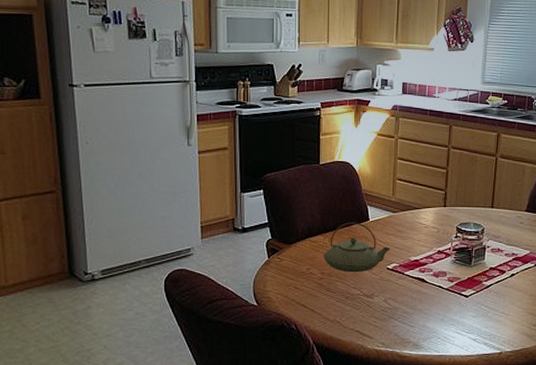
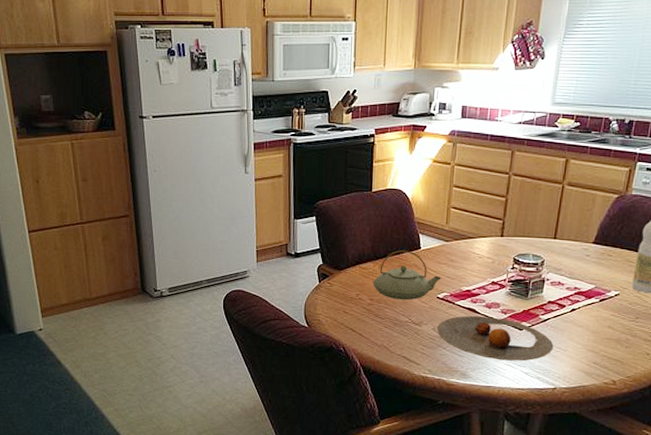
plate: none [388,286,497,328] -> present [436,316,554,361]

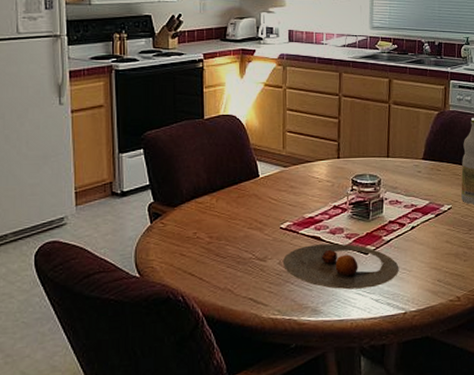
teapot: present [373,250,442,301] -> none [211,179,283,235]

